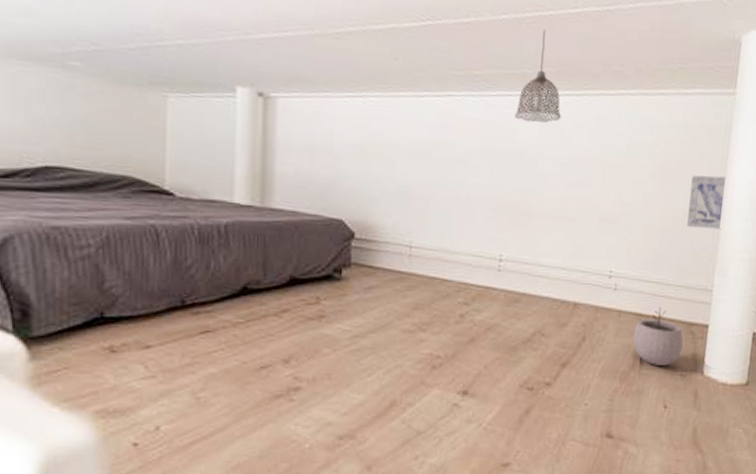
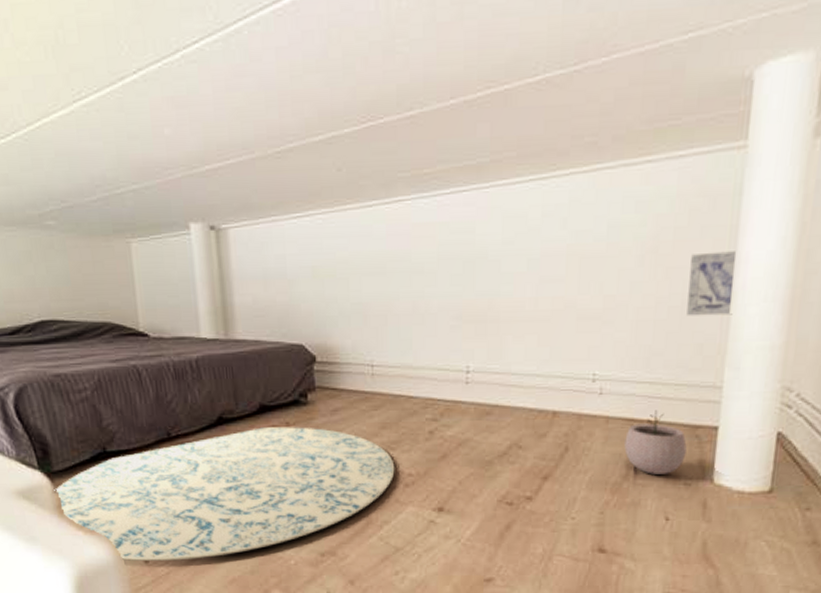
rug: none [29,301,424,443] -> present [54,427,395,561]
pendant lamp: present [515,29,561,123] -> none [473,108,525,218]

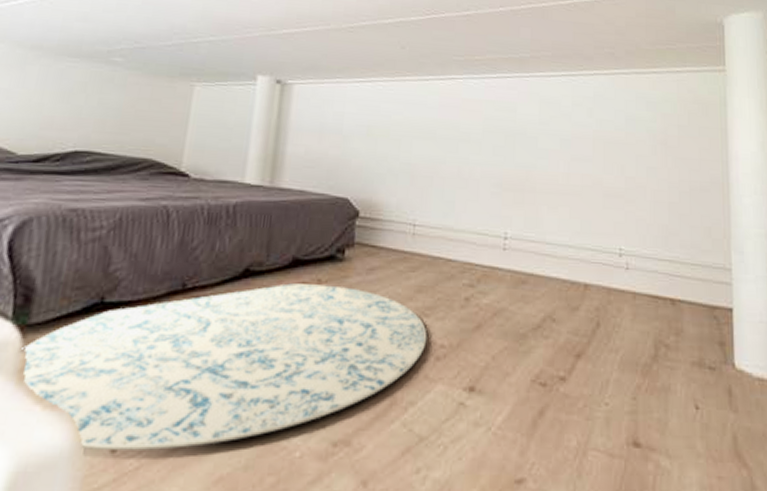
plant pot: present [624,410,687,474] -> none [651,288,708,357]
wall art: present [686,251,737,316] -> none [694,148,732,204]

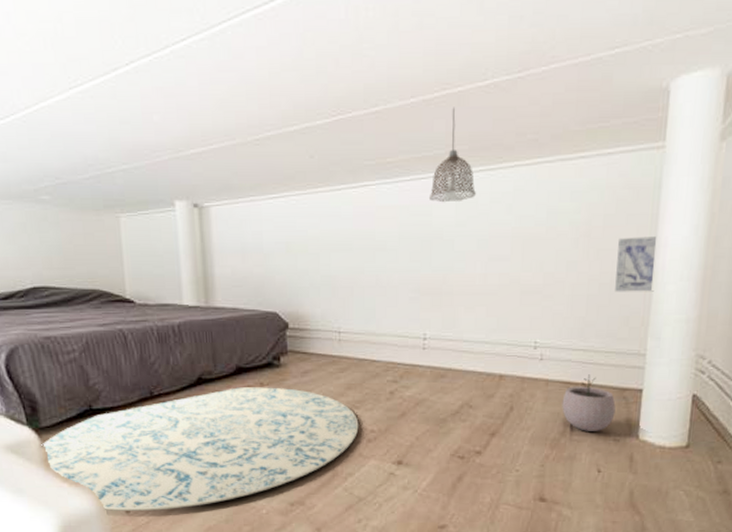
pendant lamp: none [515,18,558,101] -> present [430,107,476,203]
plant pot: none [651,288,708,357] -> present [562,374,616,431]
wall art: none [694,148,732,204] -> present [615,236,657,292]

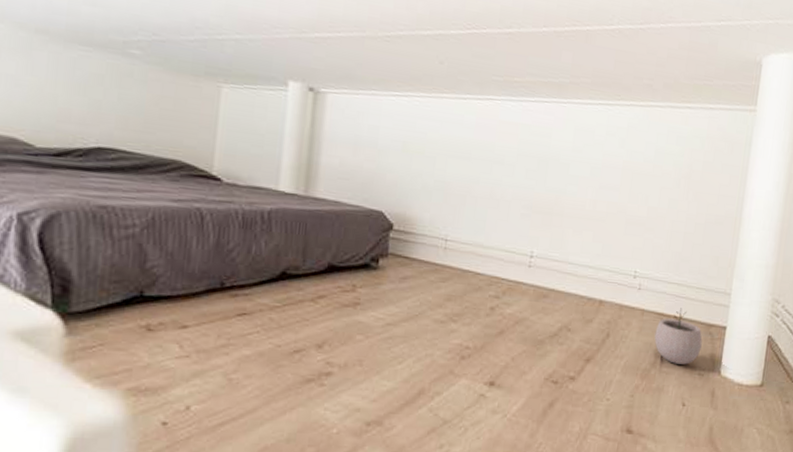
rug: present [41,387,359,511] -> none [65,287,454,424]
pendant lamp: present [430,107,476,203] -> none [551,42,594,129]
wall art: present [615,236,657,292] -> none [708,184,746,237]

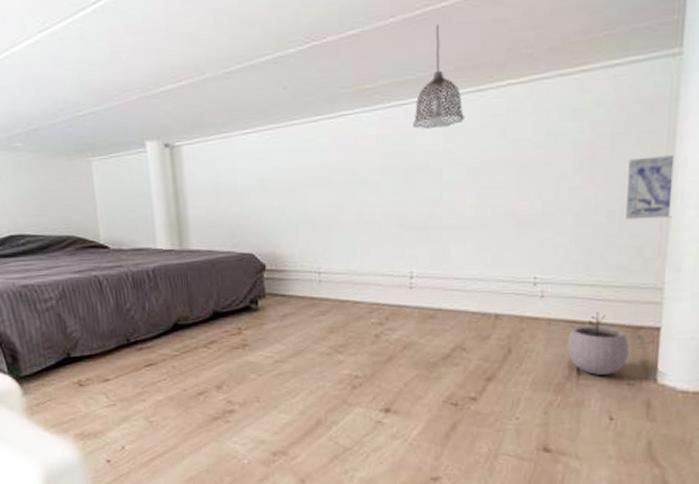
pendant lamp: none [551,42,594,129] -> present [413,24,464,130]
wall art: none [708,184,746,237] -> present [626,155,675,220]

